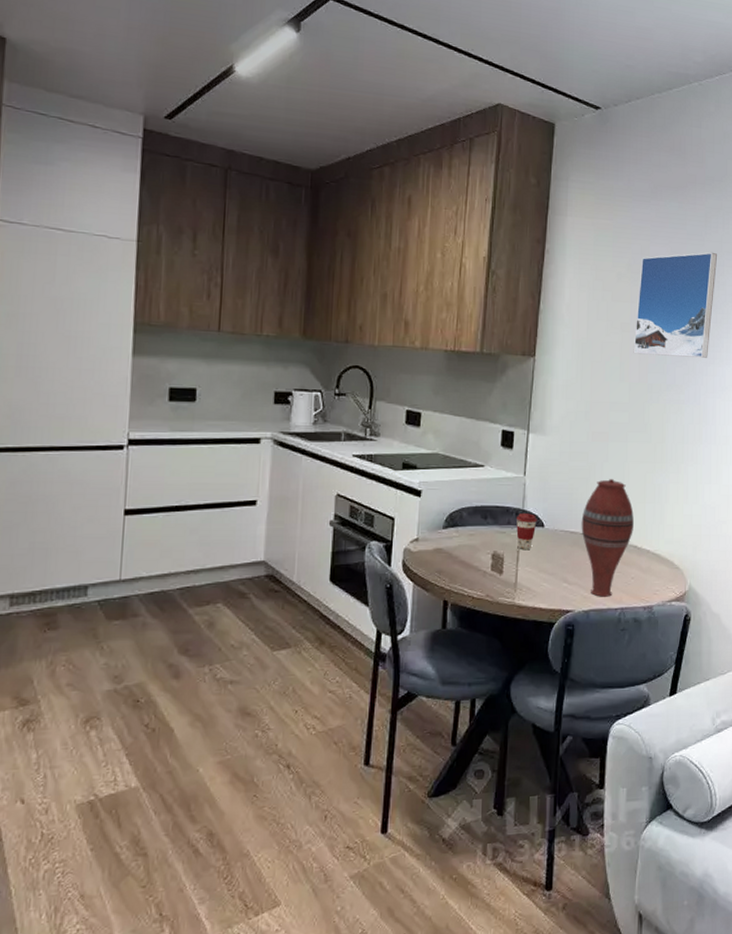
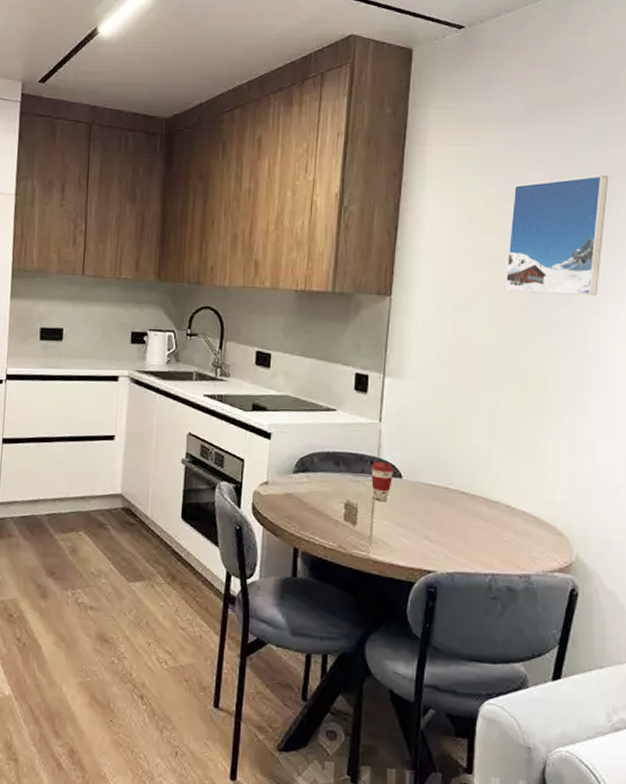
vase: present [581,479,634,597] -> none [444,429,506,560]

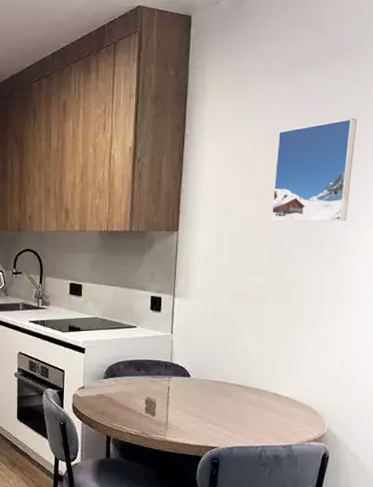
coffee cup: present [371,462,394,501] -> none [166,366,184,395]

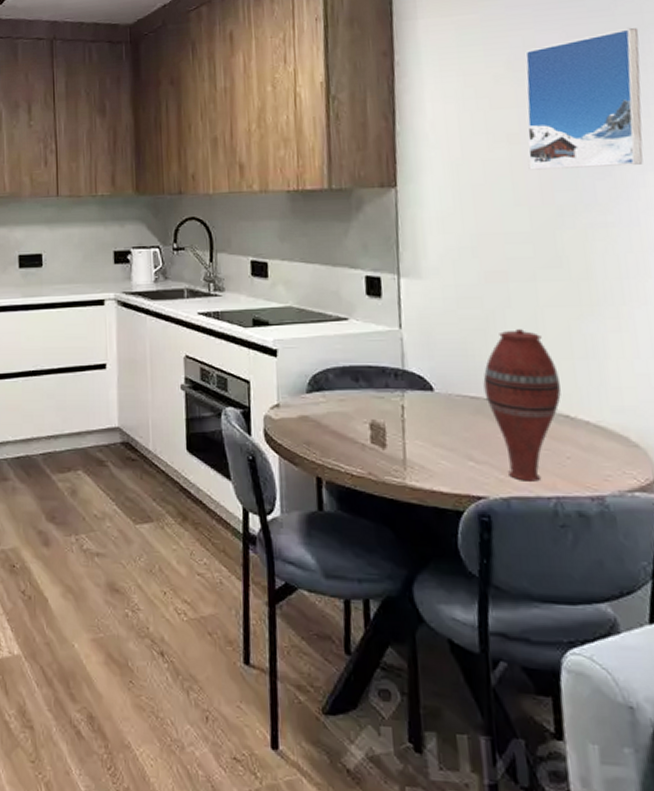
vase: none [224,335,273,436] -> present [483,329,561,482]

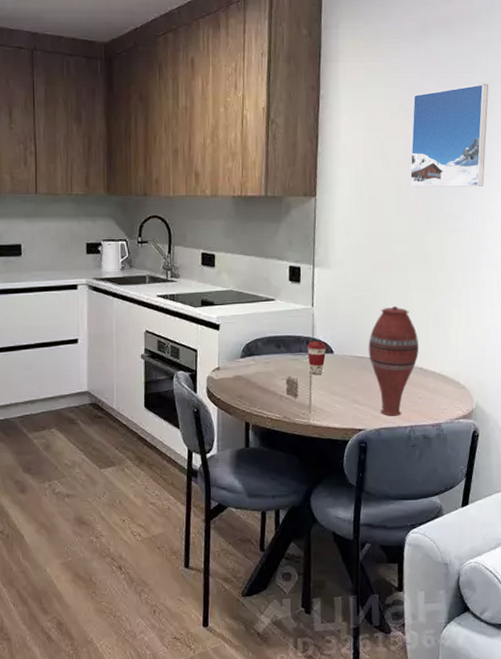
coffee cup: none [396,374,424,418] -> present [307,341,327,374]

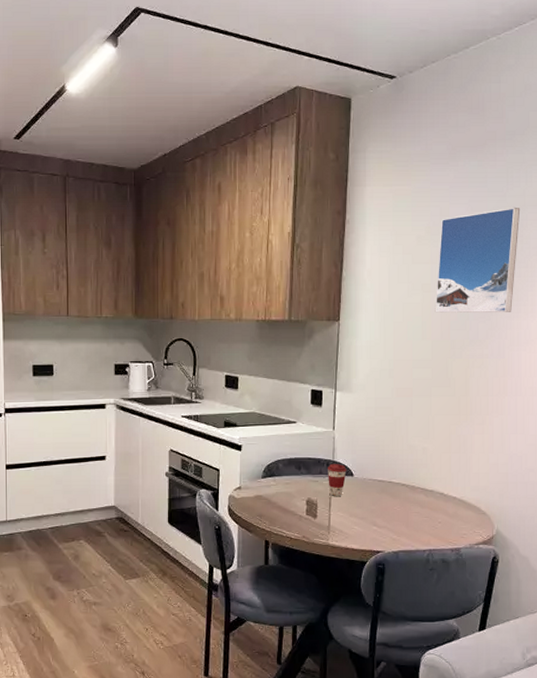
vase: present [368,306,419,416] -> none [388,431,439,539]

